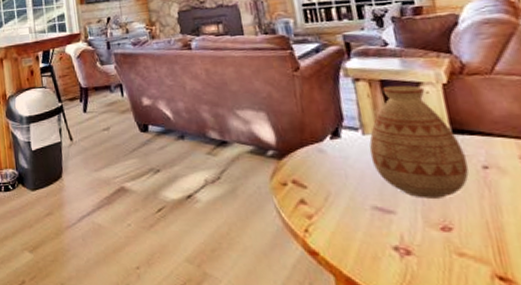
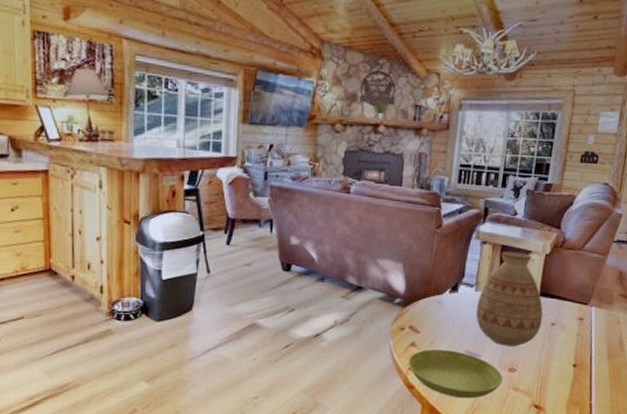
saucer: none [301,205,438,268] -> present [408,349,503,399]

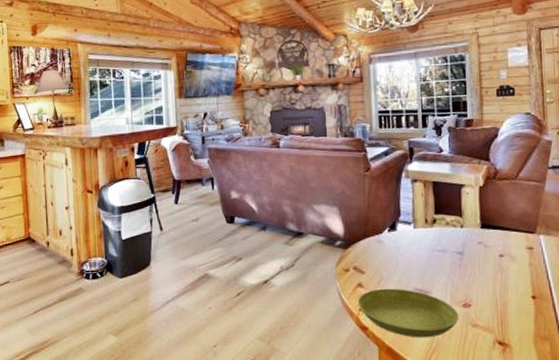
vase: present [475,251,543,346] -> none [417,186,490,281]

